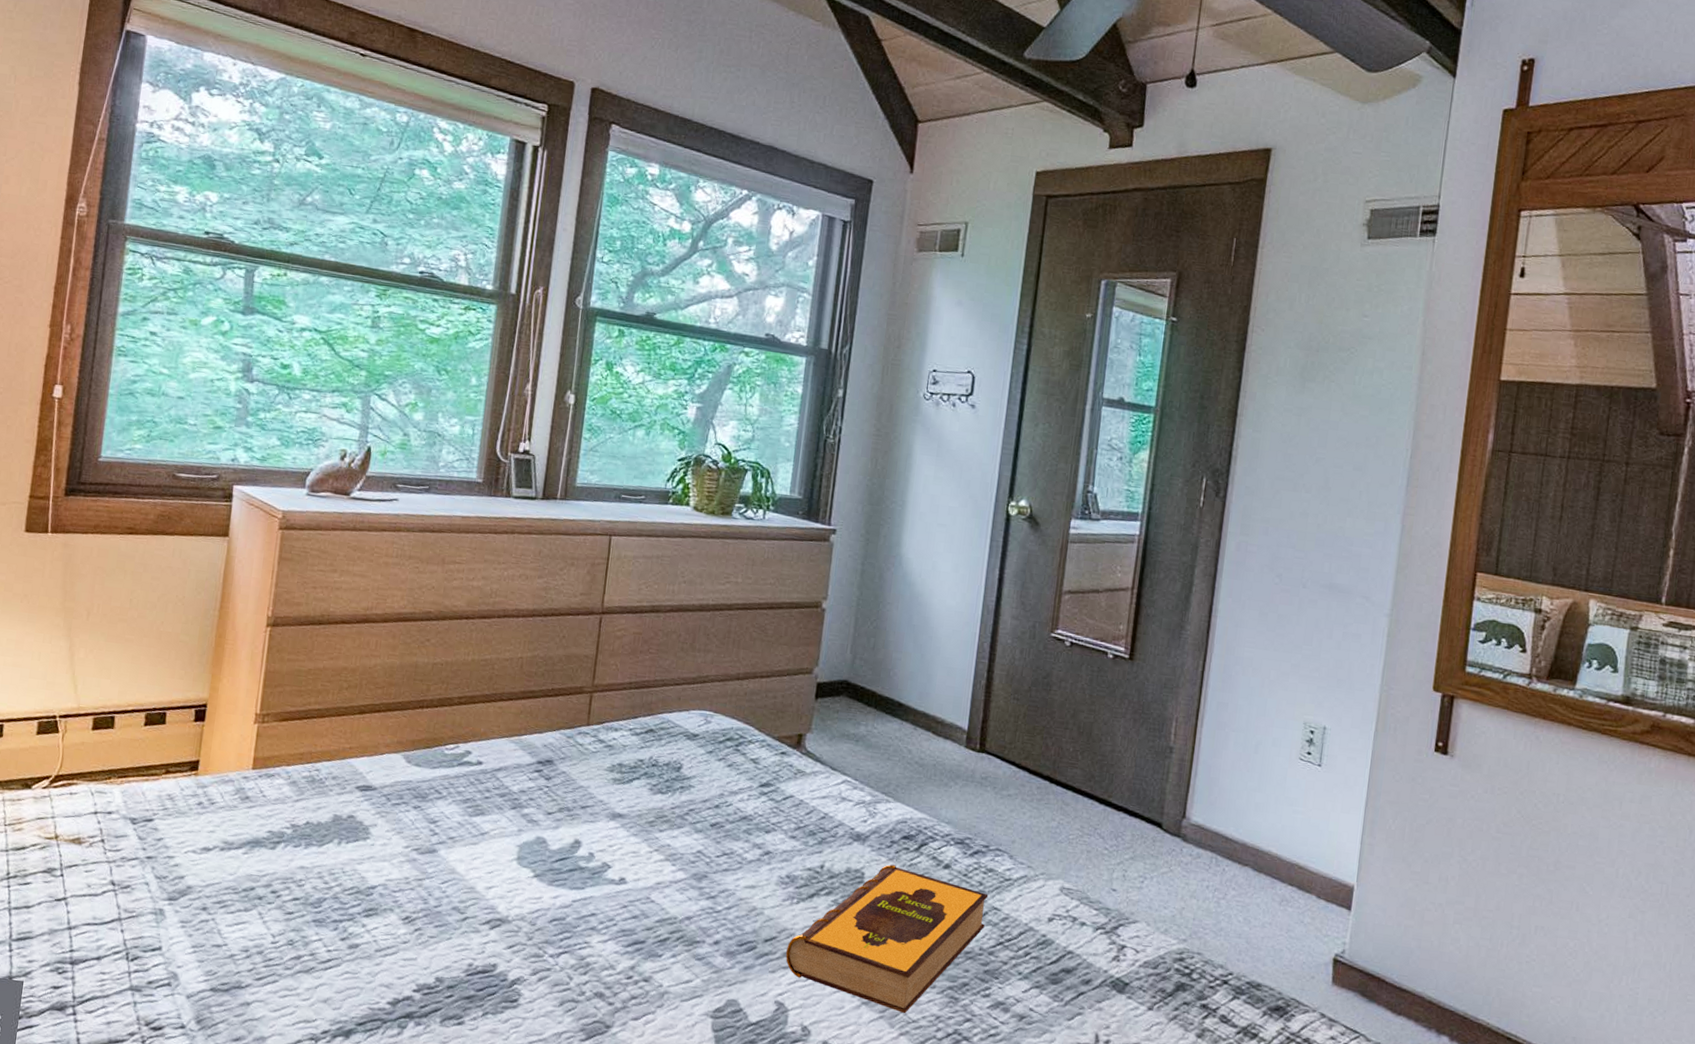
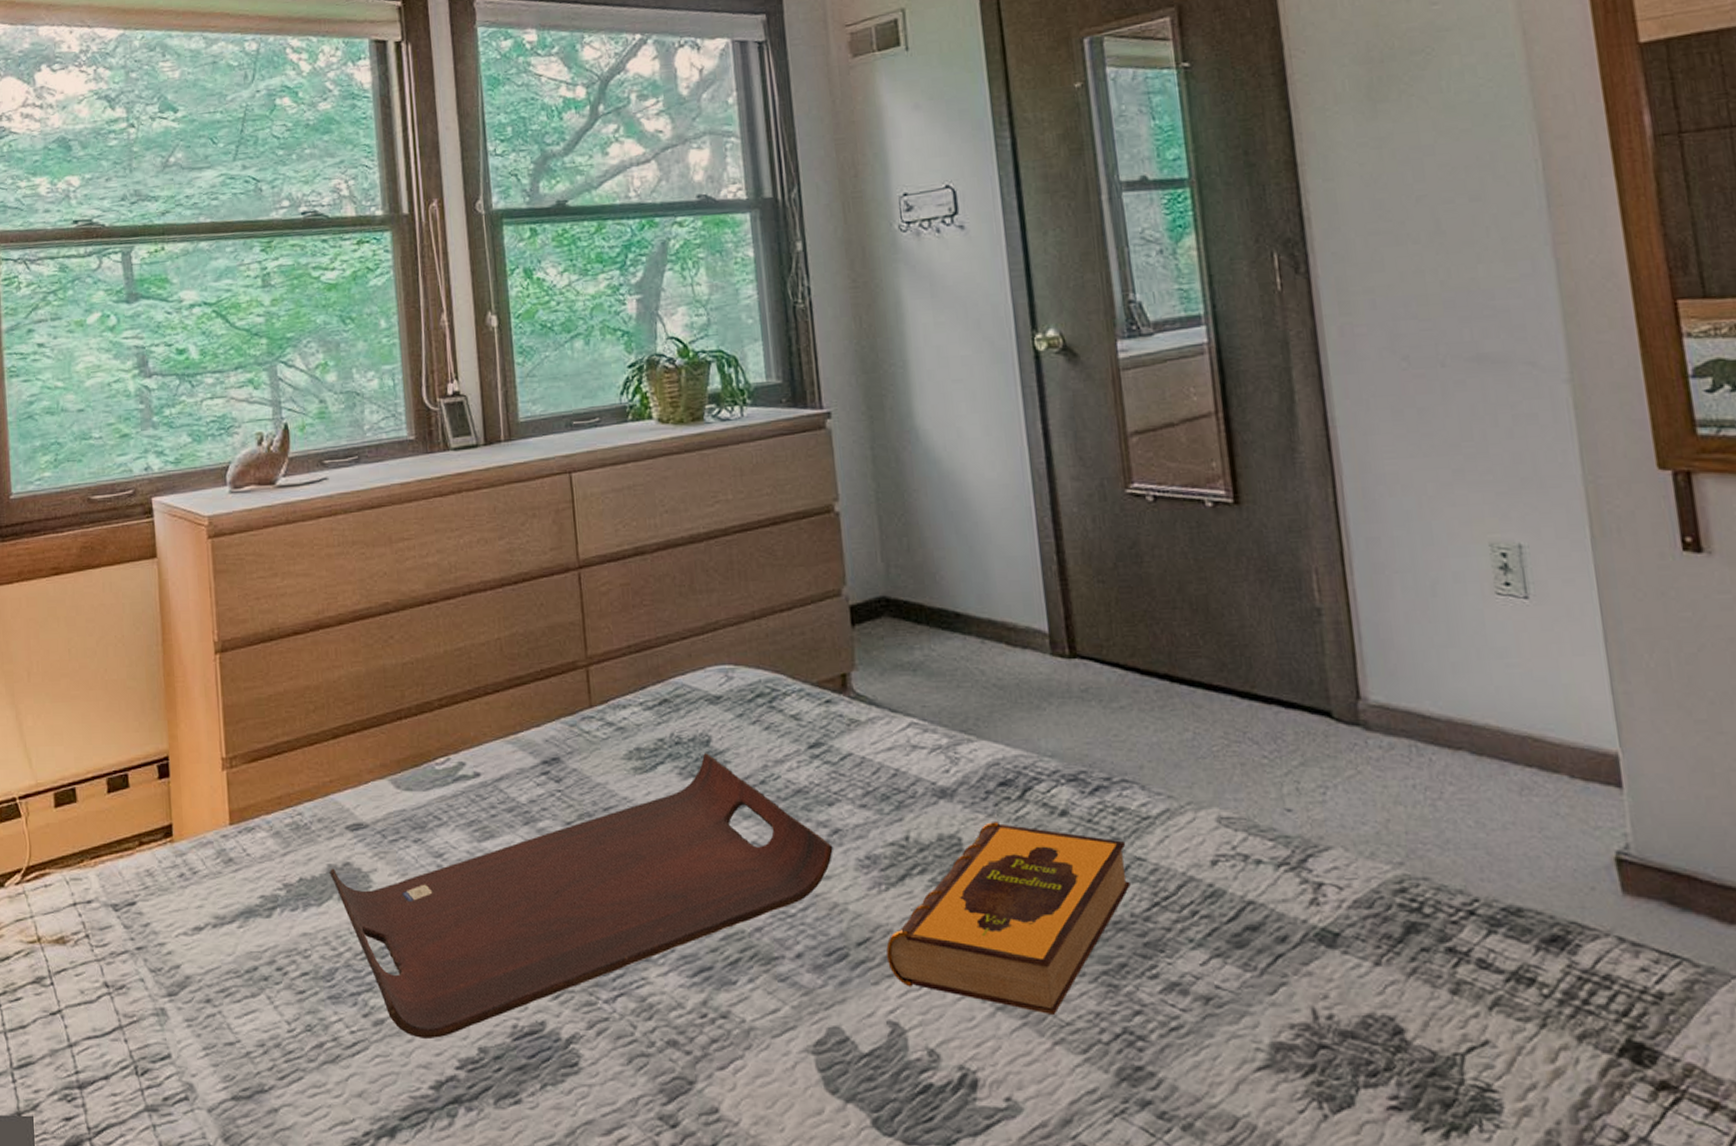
serving tray: none [334,776,762,965] -> present [329,753,833,1038]

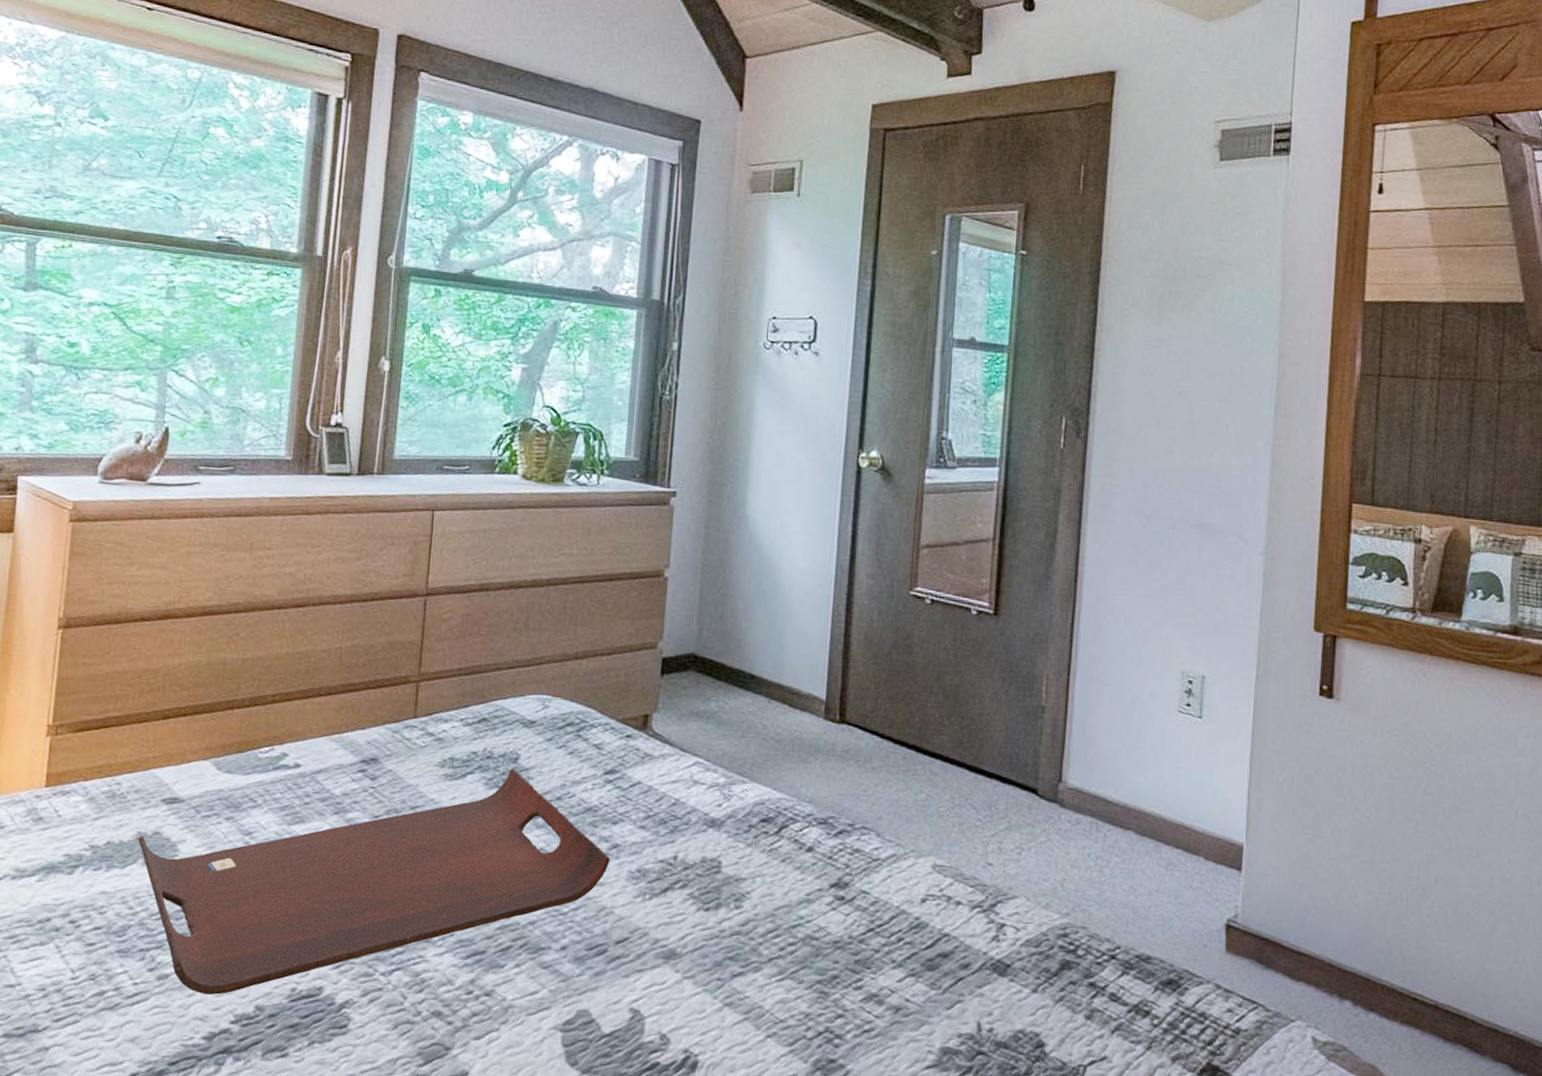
hardback book: present [886,822,1131,1014] -> none [639,851,856,1013]

